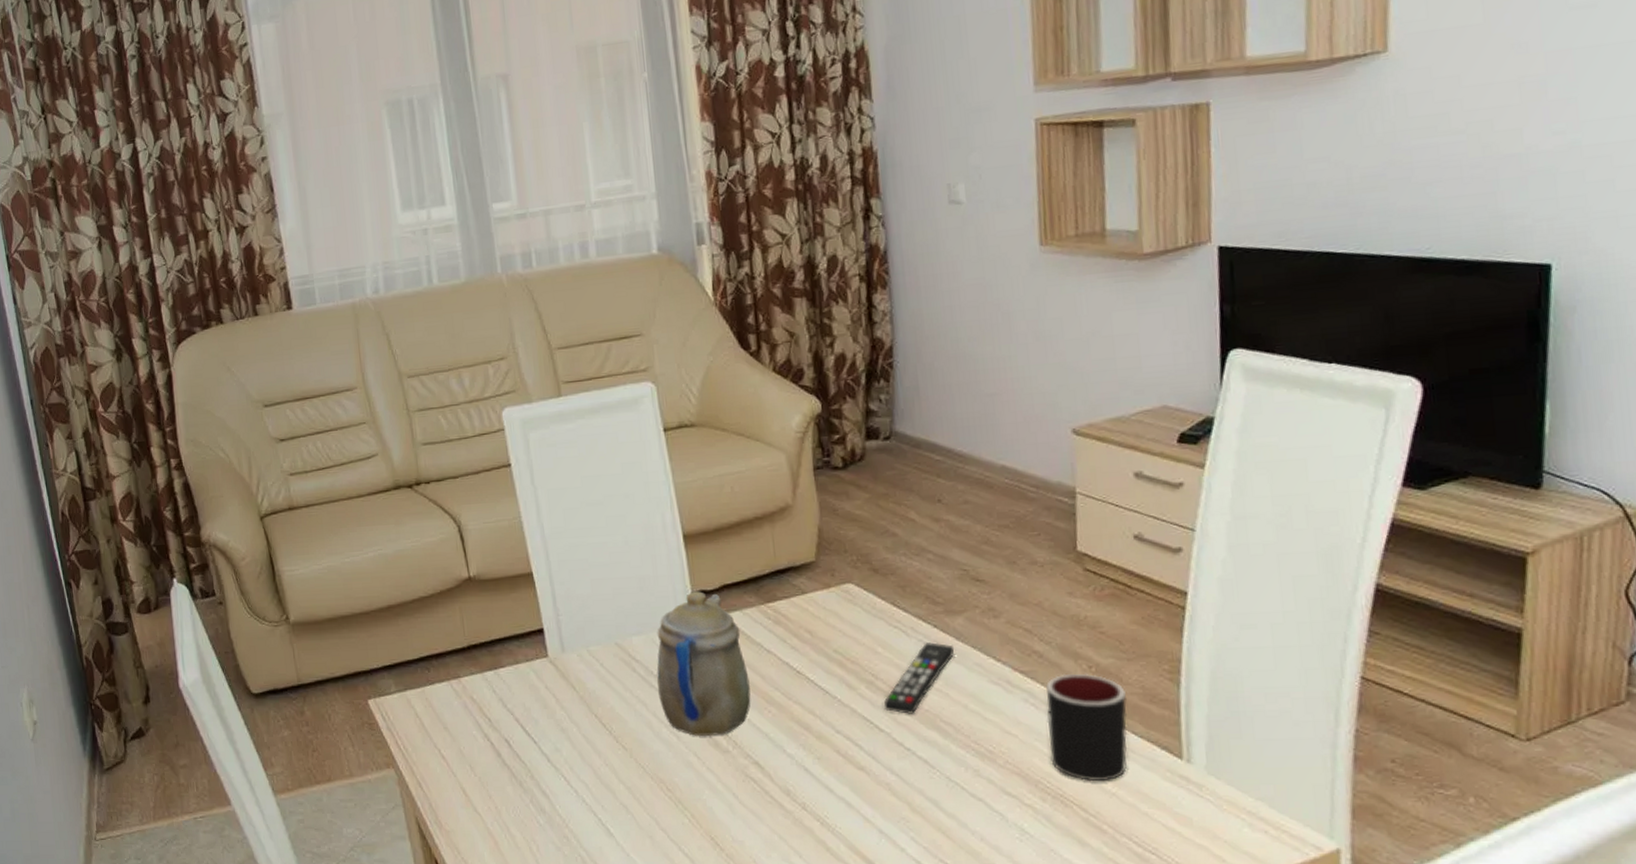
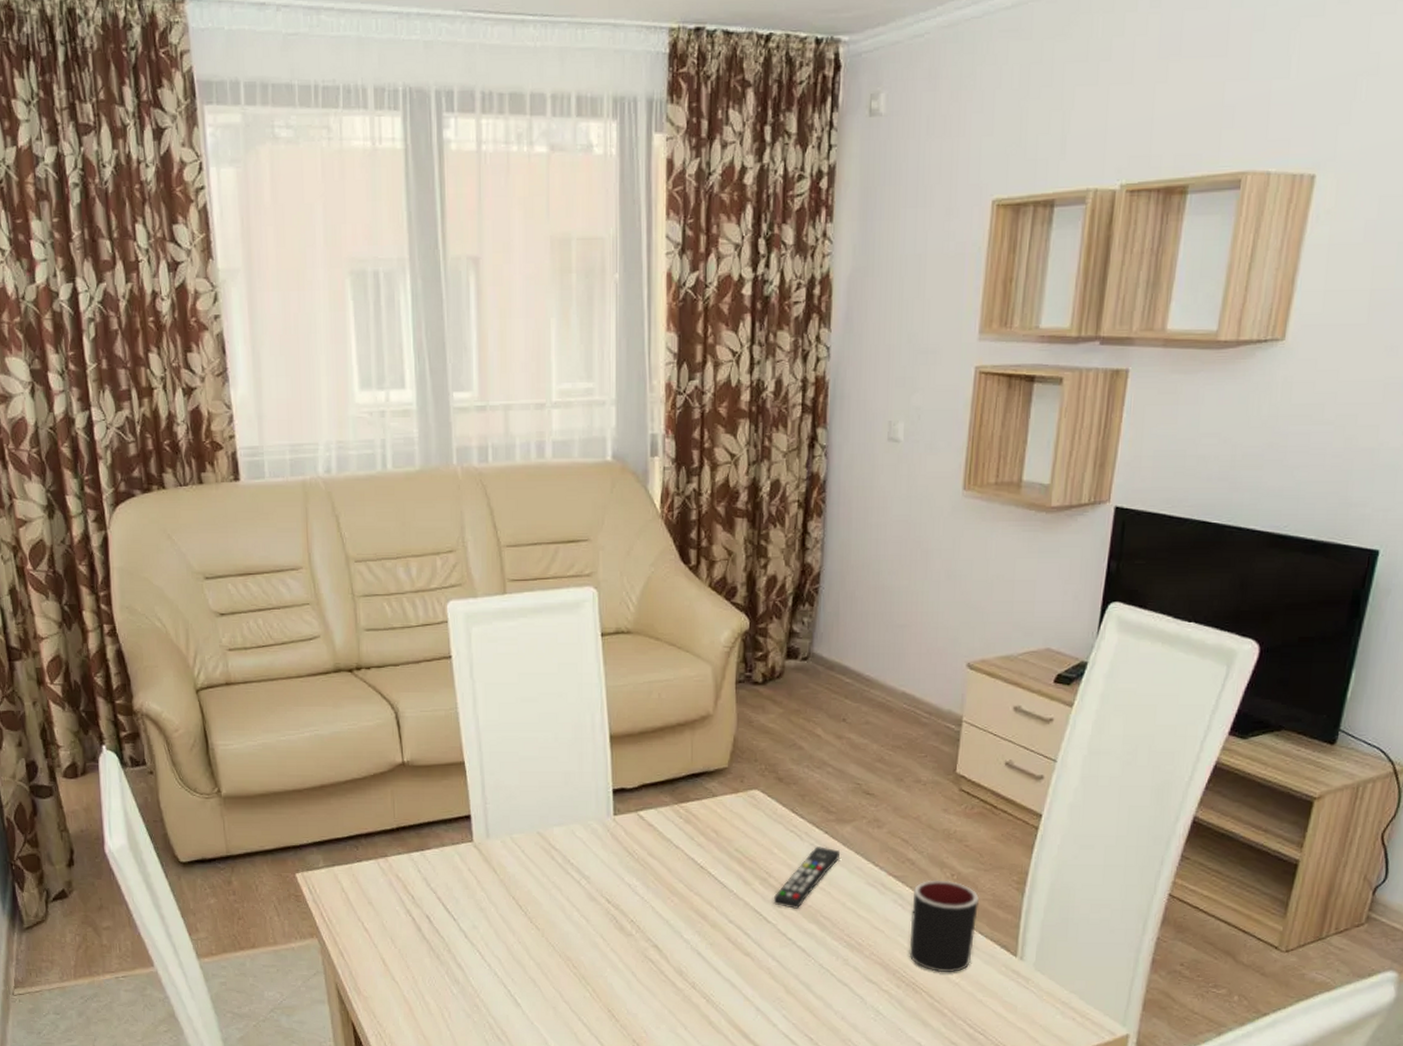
teapot: present [657,591,751,736] -> none [573,789,657,920]

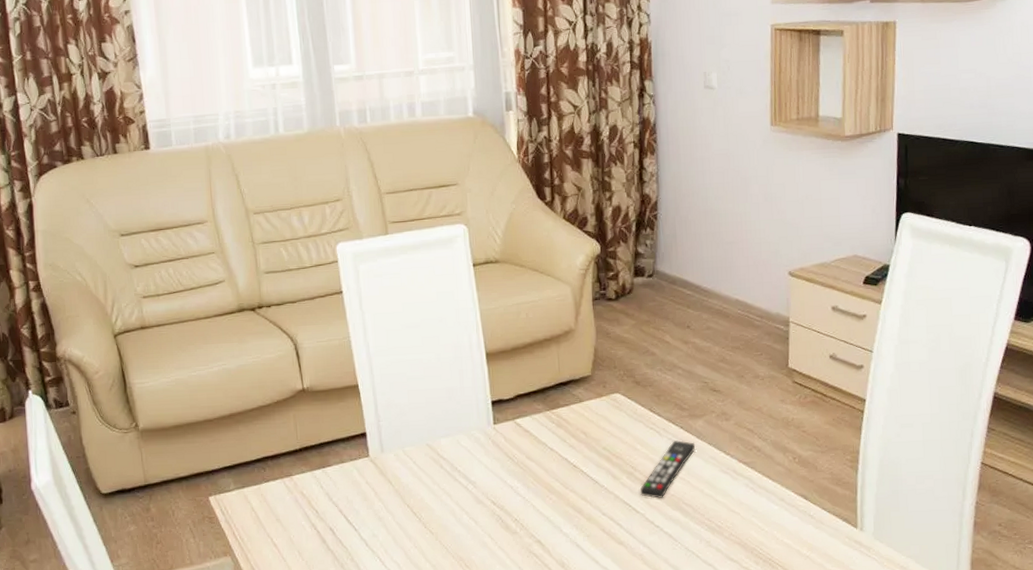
mug: present [909,879,979,973] -> none [762,463,820,548]

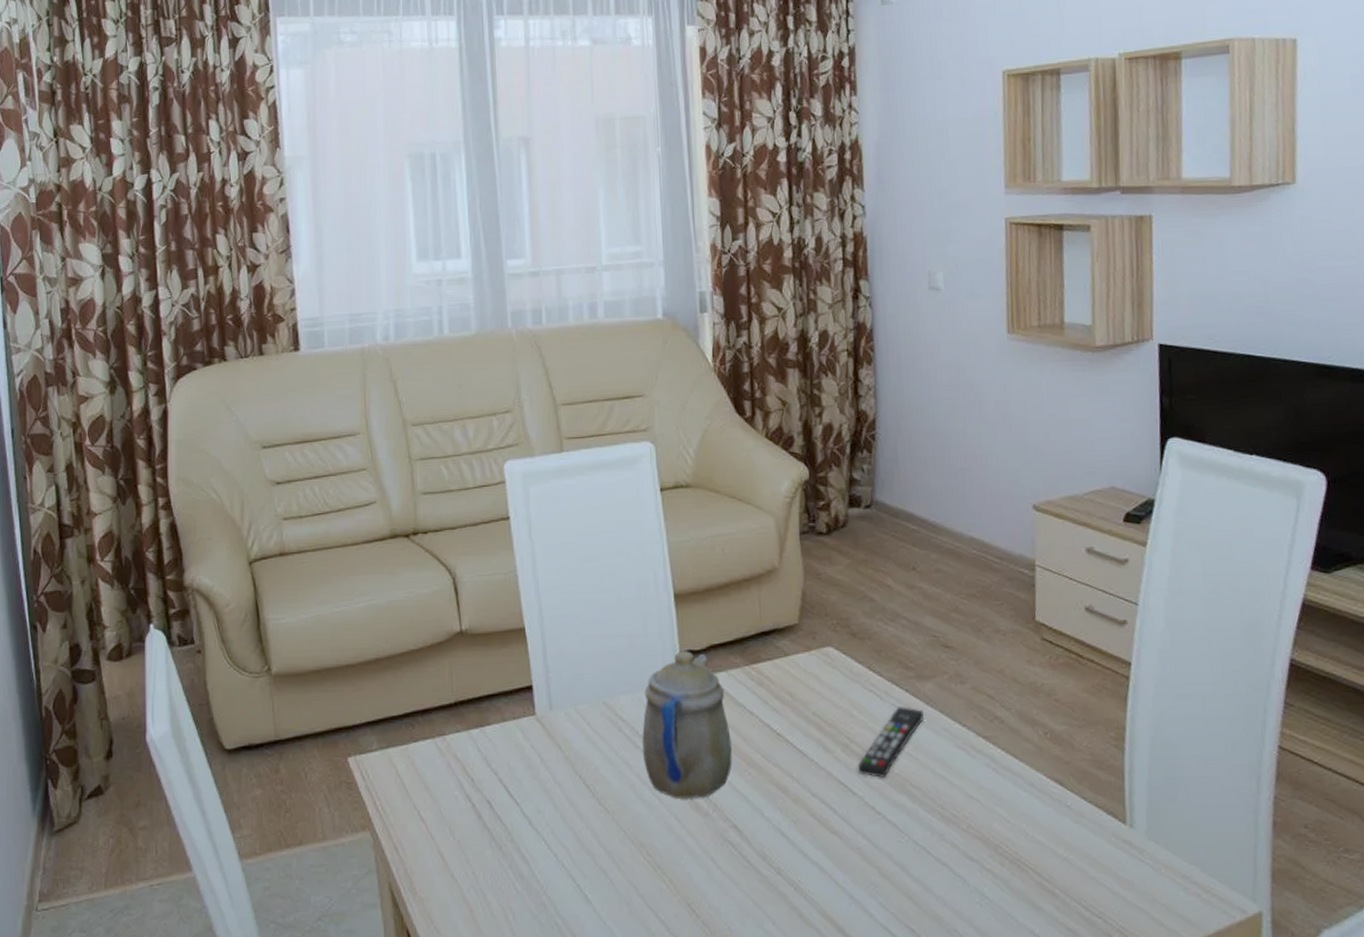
teapot: none [460,400,536,521] -> present [642,651,732,798]

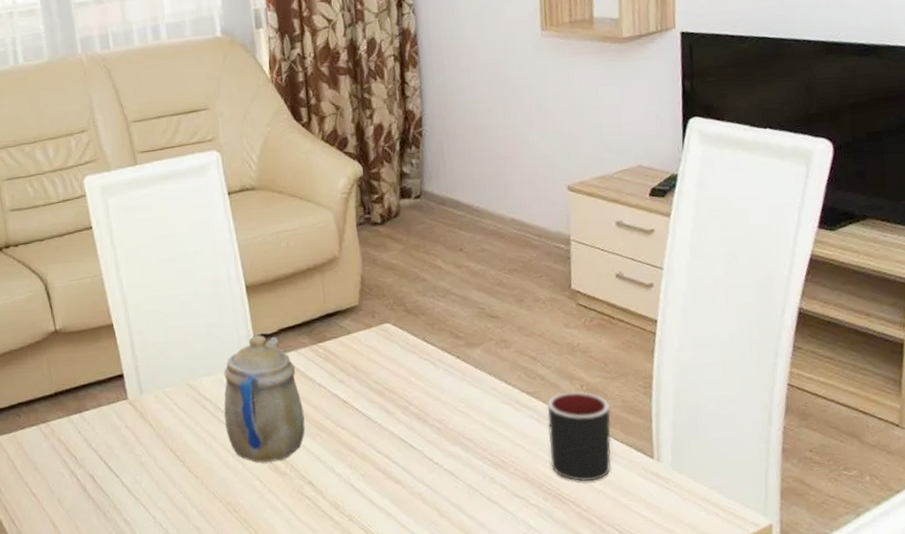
remote control: present [857,707,924,778] -> none [416,371,474,433]
mug: none [1006,739,1078,846] -> present [547,391,611,482]

